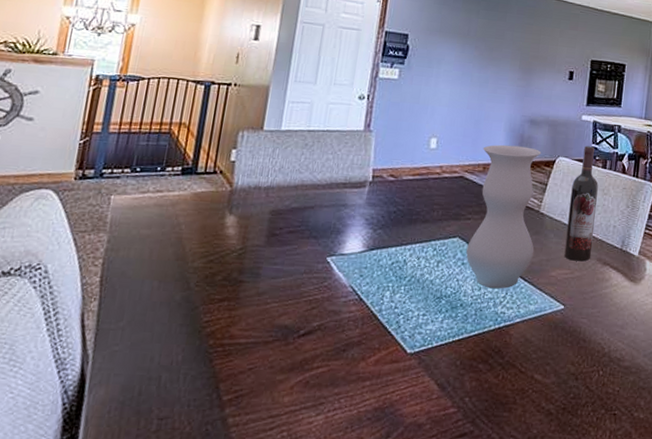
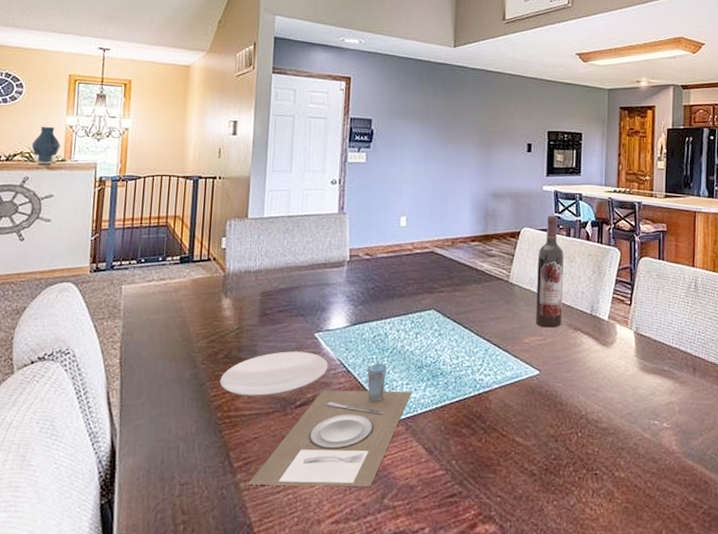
vase: none [18,15,54,59] -> present [31,127,61,166]
plate: none [215,275,340,325] -> present [220,351,329,397]
place setting: none [238,292,427,425] -> present [248,363,411,488]
vase: present [466,144,542,289] -> none [442,219,507,357]

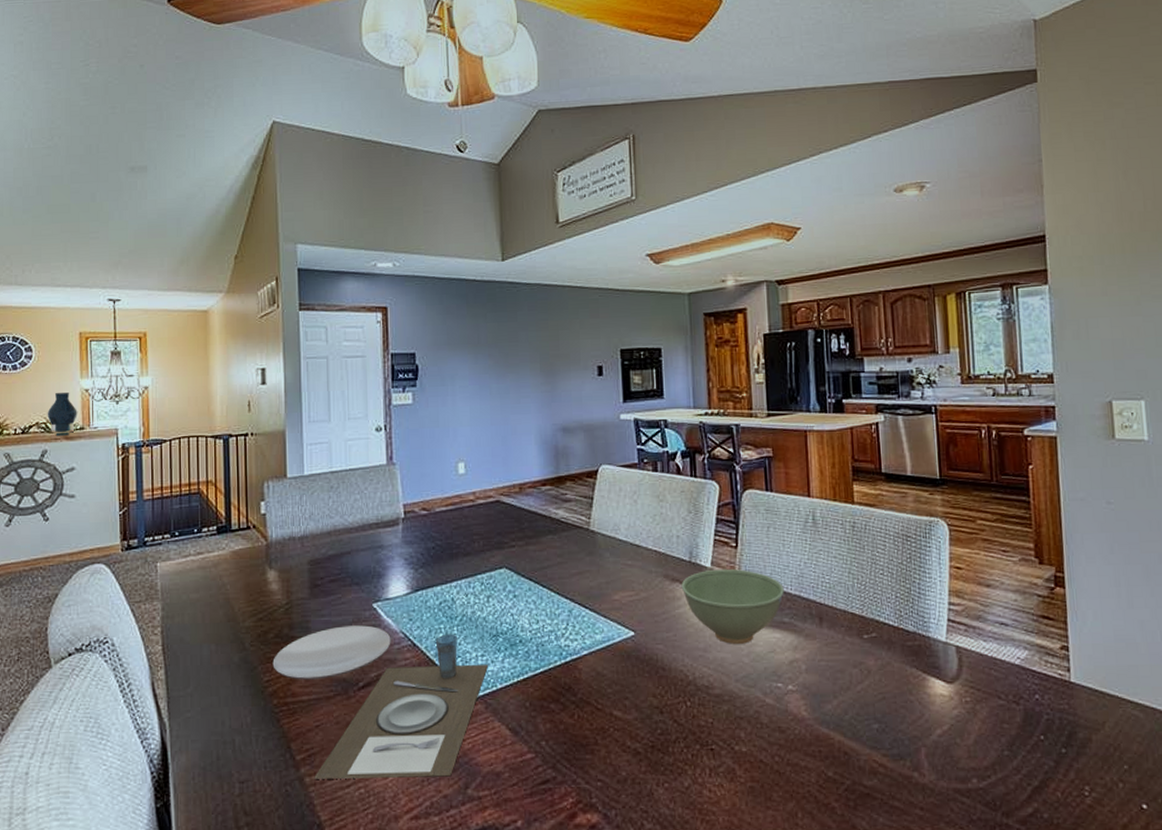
wine bottle: present [535,215,564,328] -> none [621,448,657,581]
bowl: none [582,322,667,386] -> present [681,568,784,644]

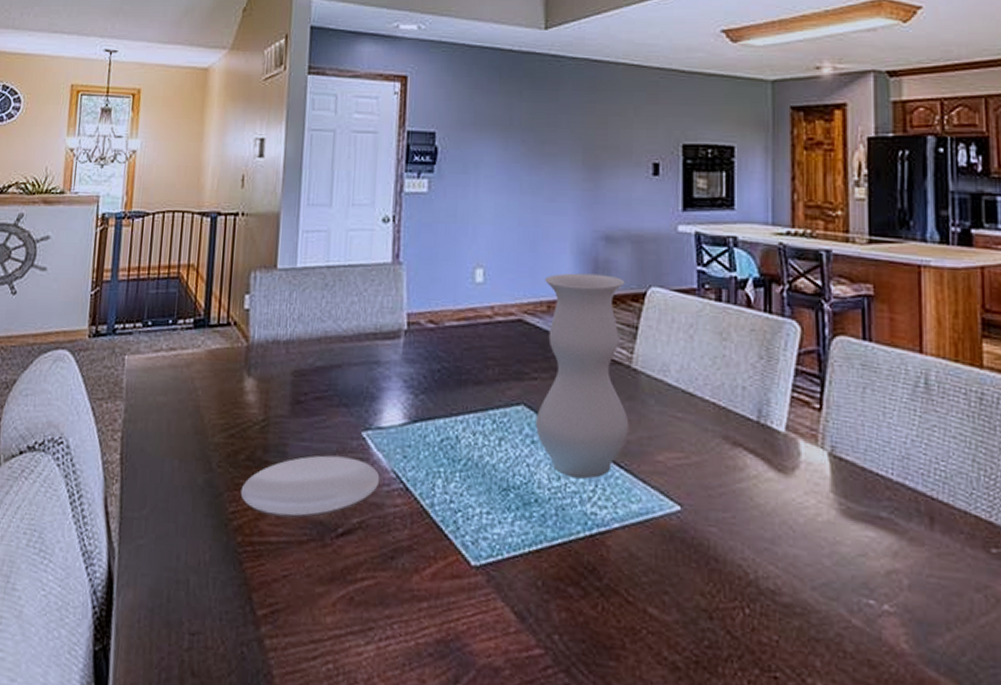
vase: present [47,393,77,436] -> none [27,151,60,199]
place setting: present [314,634,488,779] -> none [275,480,494,663]
vase: none [515,458,591,620] -> present [536,273,629,479]
bowl: present [681,568,784,644] -> none [745,435,883,540]

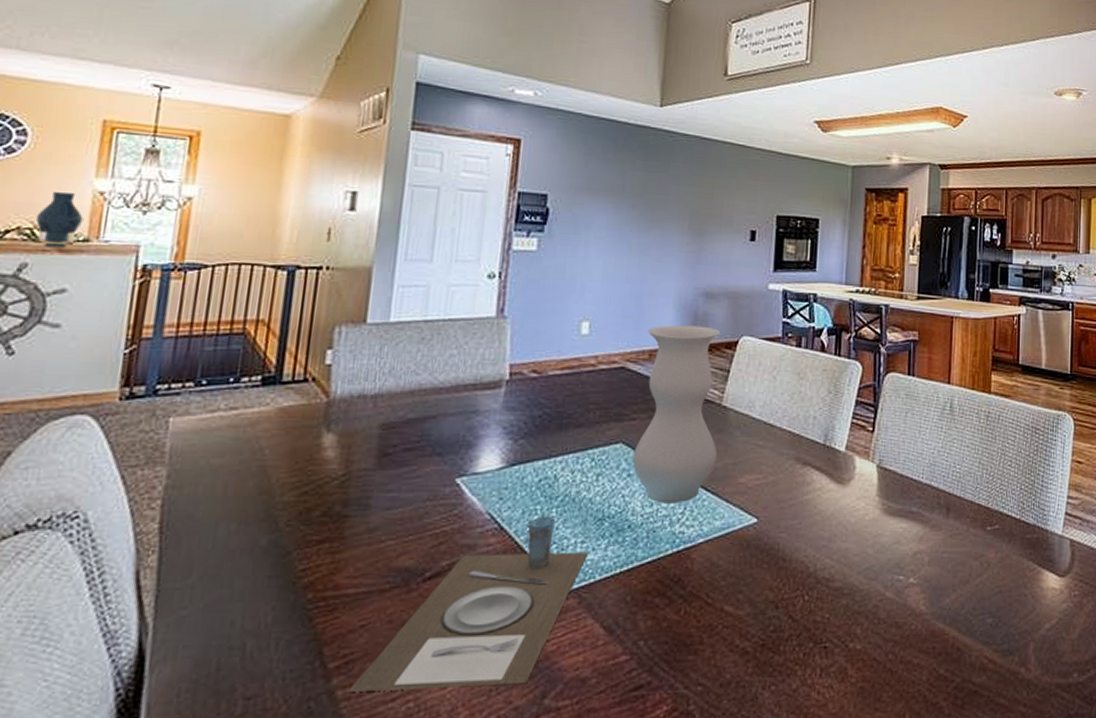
vase: none [27,151,60,199] -> present [35,192,83,248]
plate: present [240,455,380,519] -> none [313,504,474,569]
place setting: none [275,480,494,663] -> present [349,516,588,692]

